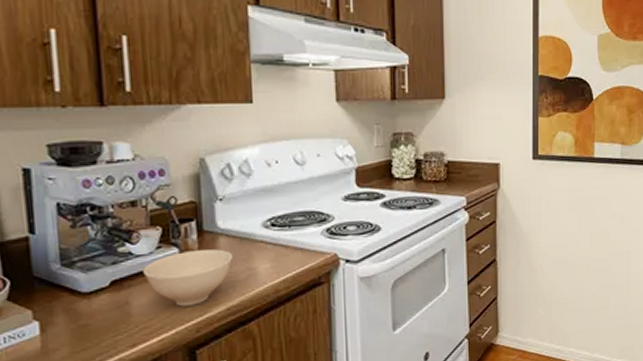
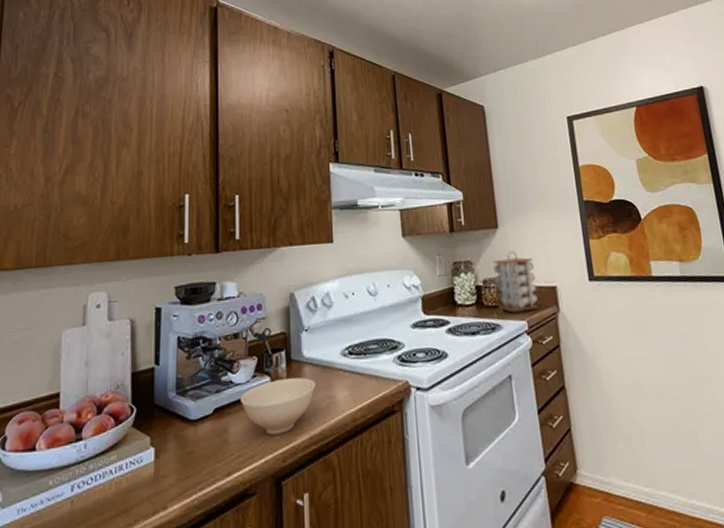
spice rack: none [437,124,479,188] -> present [493,251,539,313]

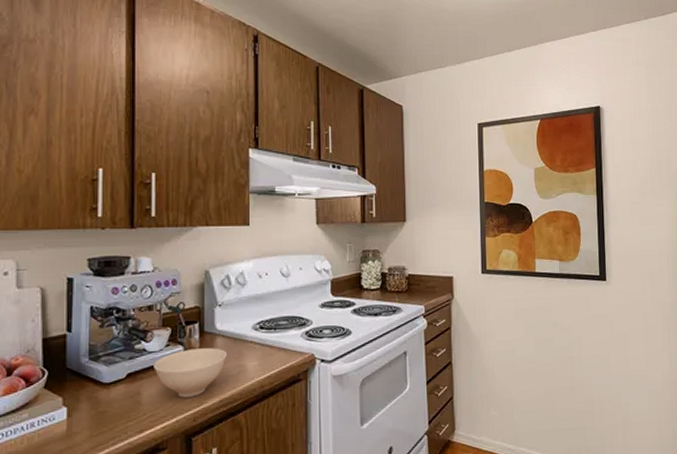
spice rack: present [493,251,539,313] -> none [399,243,436,298]

